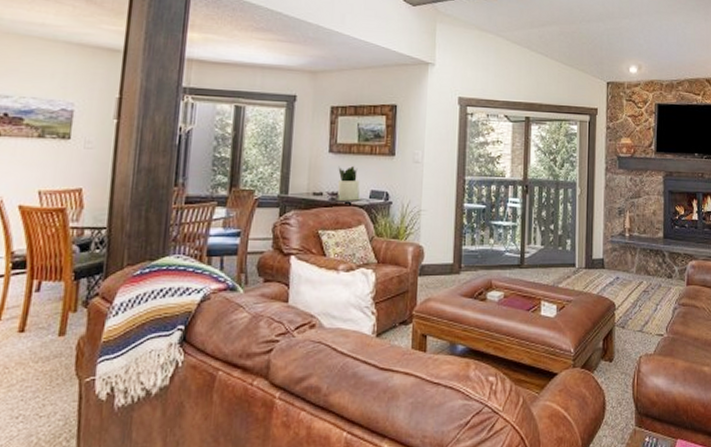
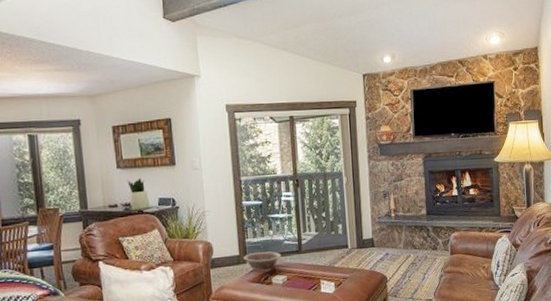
decorative bowl: none [457,263,501,287] -> present [243,251,282,273]

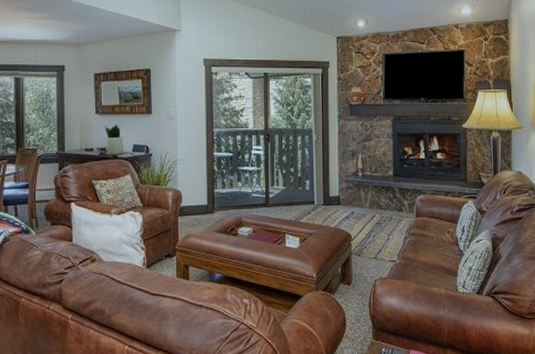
decorative bowl: present [243,251,282,273] -> none [211,203,249,224]

